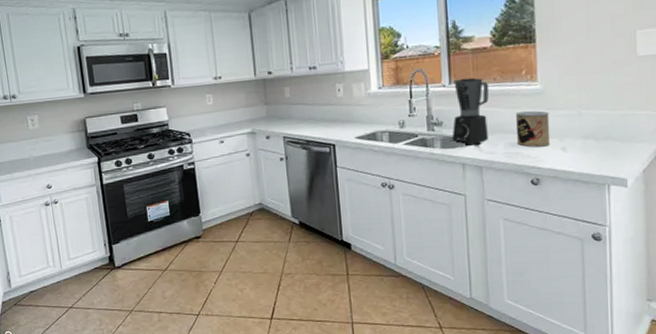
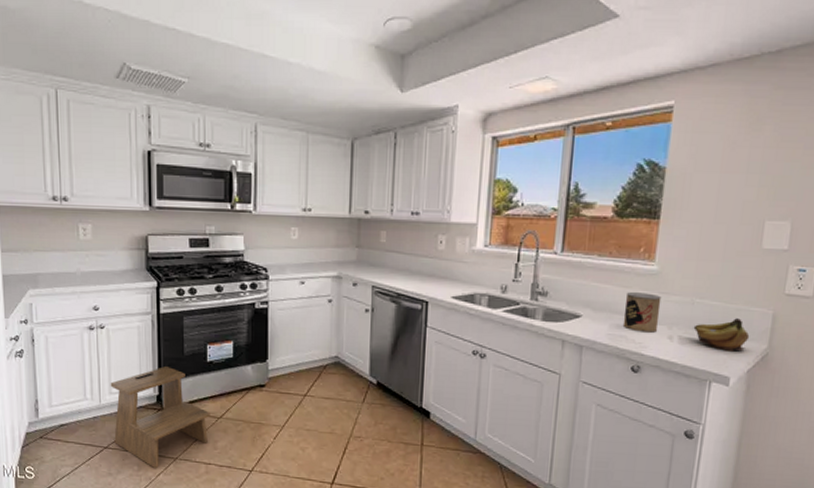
step stool: none [68,230,157,322] -> present [110,366,210,469]
blender: present [452,77,490,145] -> none [555,247,604,322]
fruit: none [584,123,640,155] -> present [693,318,750,351]

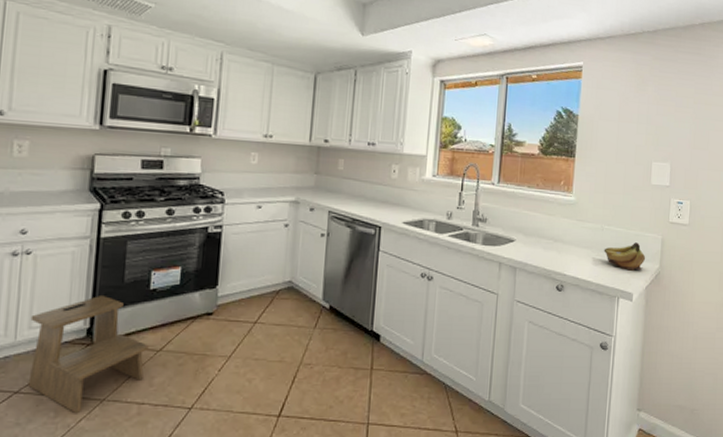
tin can: present [622,292,662,334] -> none [548,219,579,256]

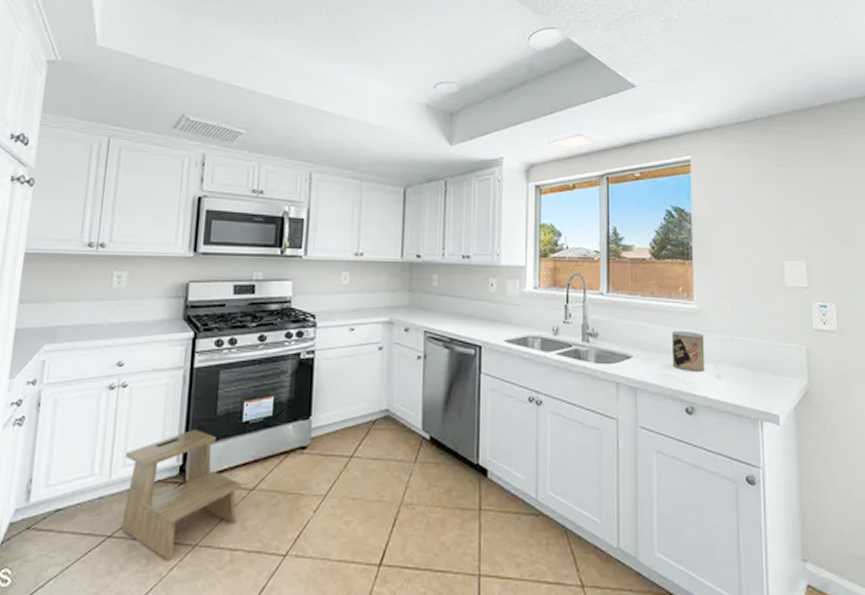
tin can: none [548,219,579,256] -> present [671,331,706,373]
fruit: present [604,242,646,271] -> none [737,354,790,388]

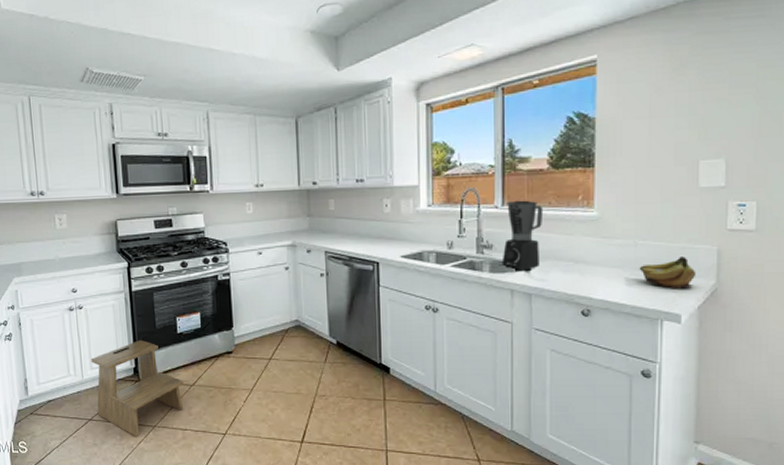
blender: none [607,288,647,363] -> present [501,200,544,271]
tin can: present [671,331,706,373] -> none [568,239,604,278]
fruit: none [737,354,790,388] -> present [639,257,697,289]

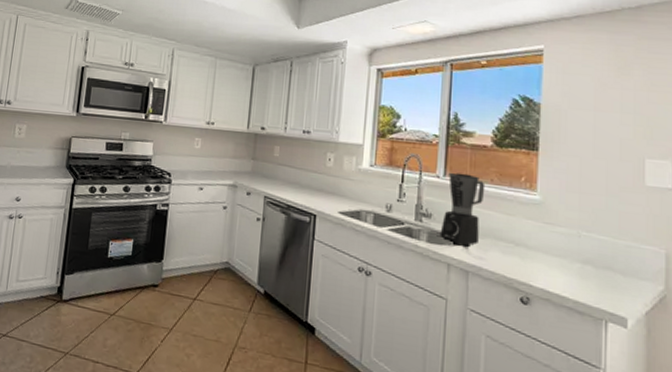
step stool: present [90,340,184,438] -> none [13,259,105,363]
fruit: present [639,257,697,289] -> none [582,255,644,290]

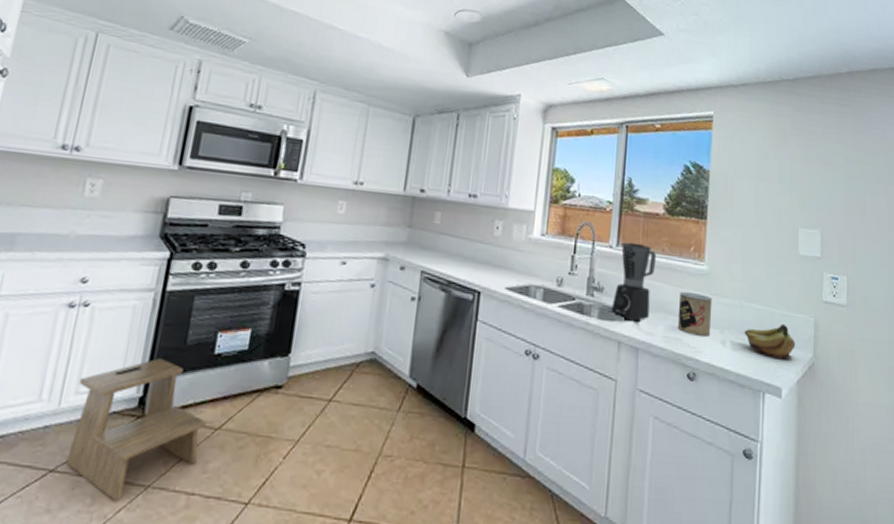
step stool: none [13,259,105,363] -> present [65,358,207,503]
tin can: none [508,220,547,265] -> present [677,292,713,338]
fruit: none [582,255,644,290] -> present [744,324,796,360]

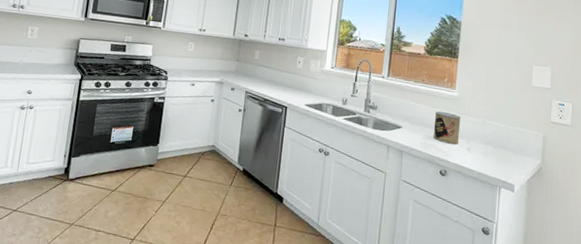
step stool: present [65,358,207,503] -> none [23,144,107,233]
blender: present [611,242,657,322] -> none [382,74,418,132]
fruit: present [744,324,796,360] -> none [485,138,527,164]

